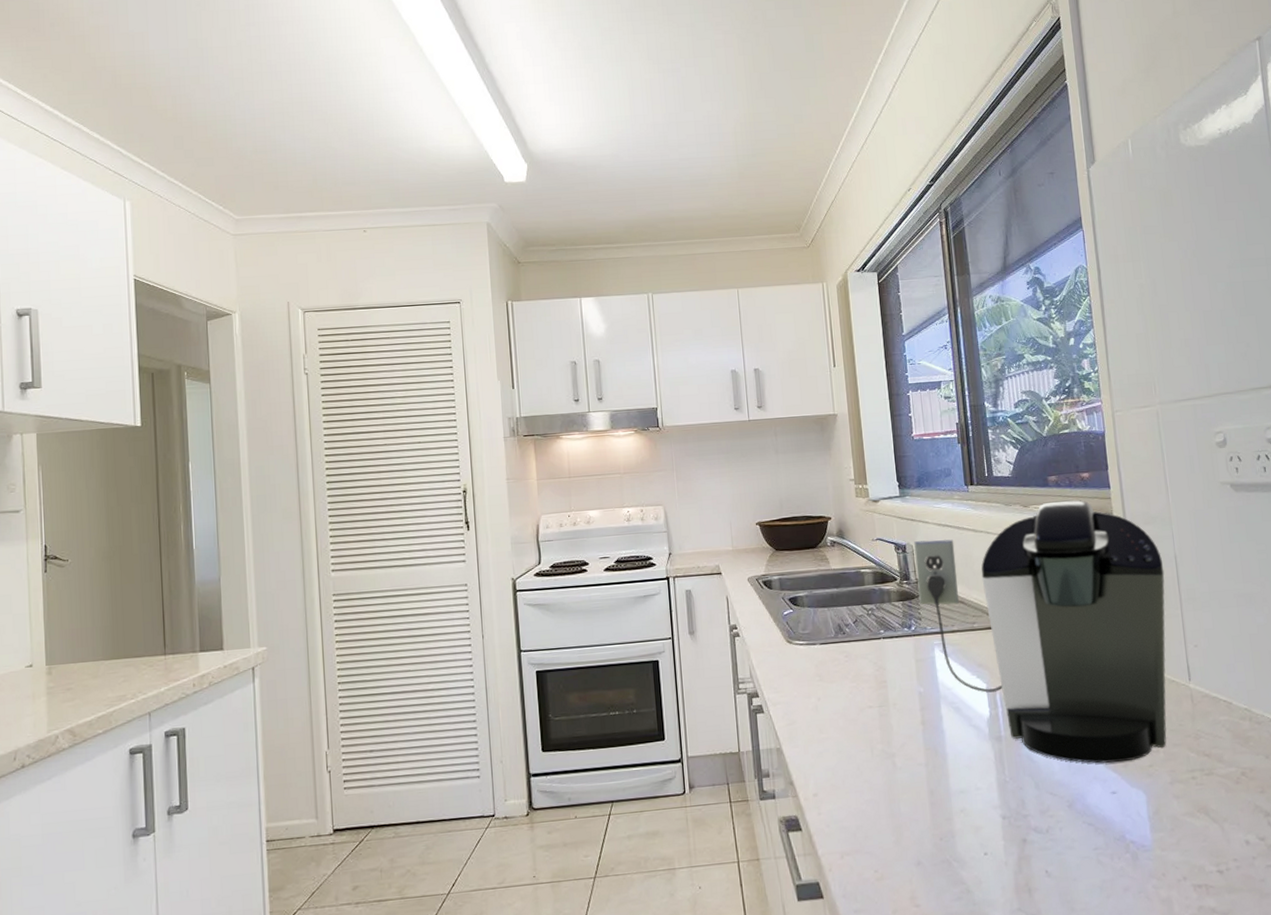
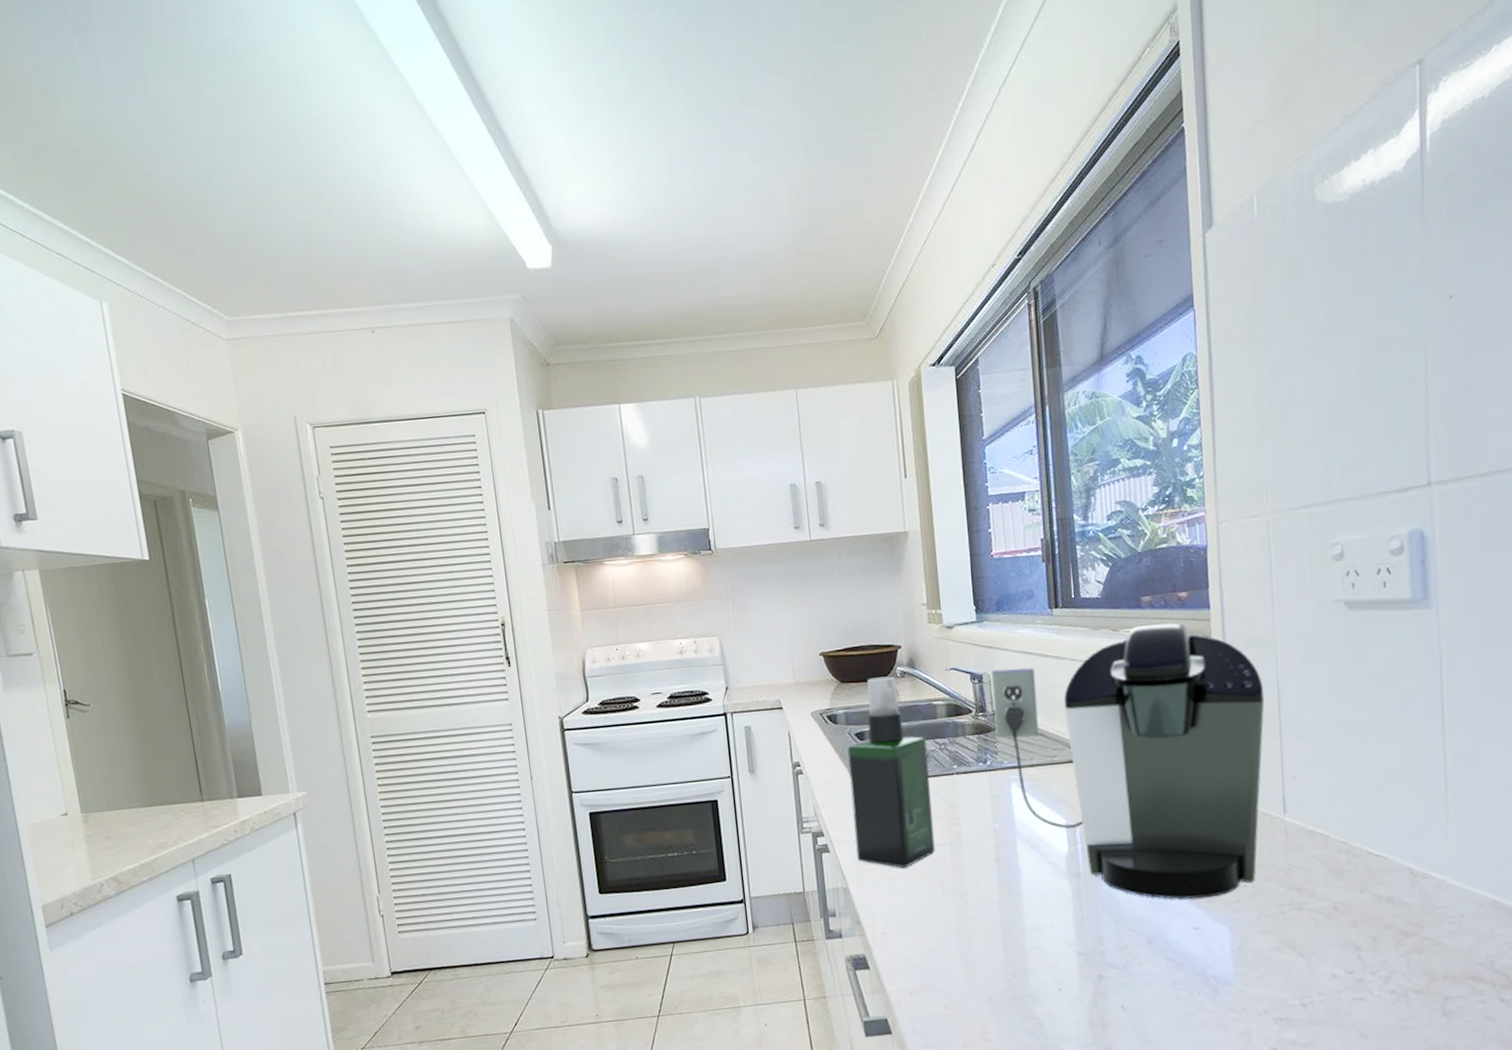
spray bottle: none [781,545,864,730] -> present [847,676,935,868]

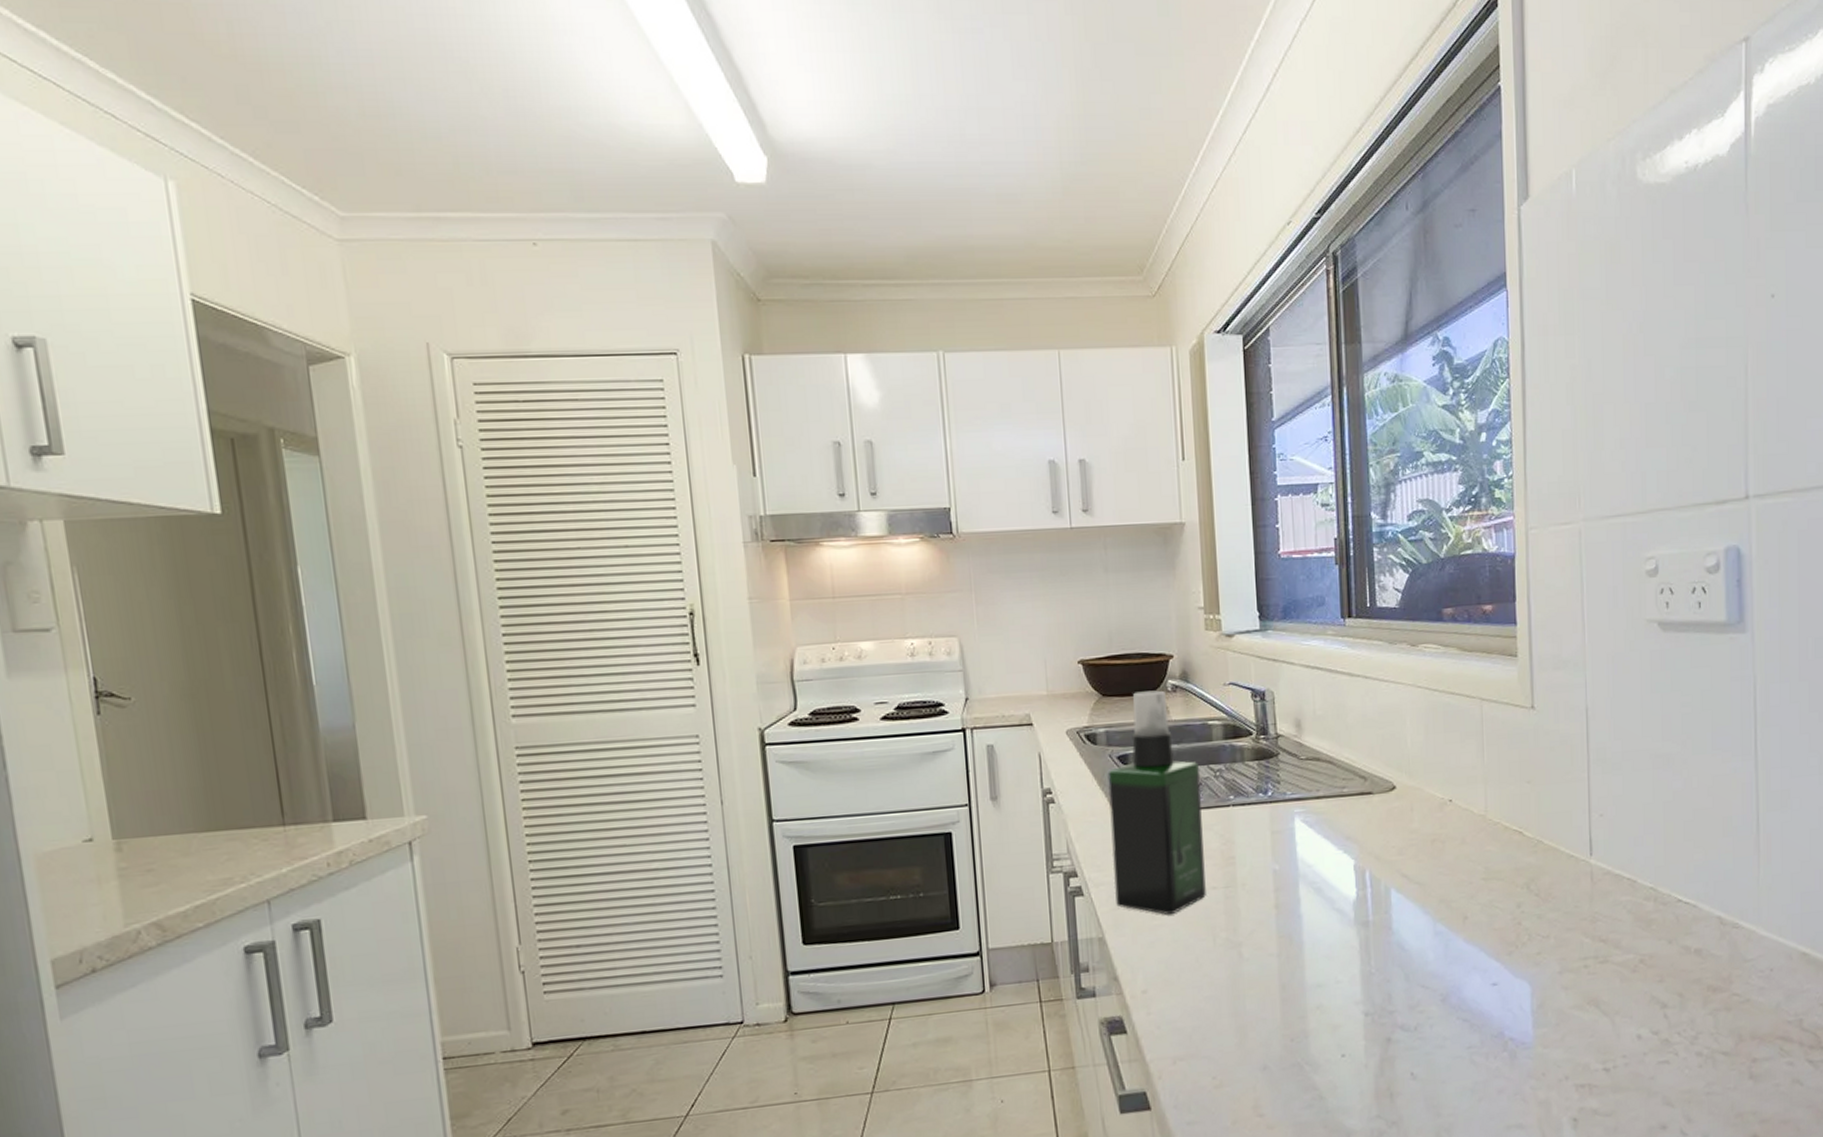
coffee maker: present [991,622,1265,899] -> none [1275,638,1573,951]

